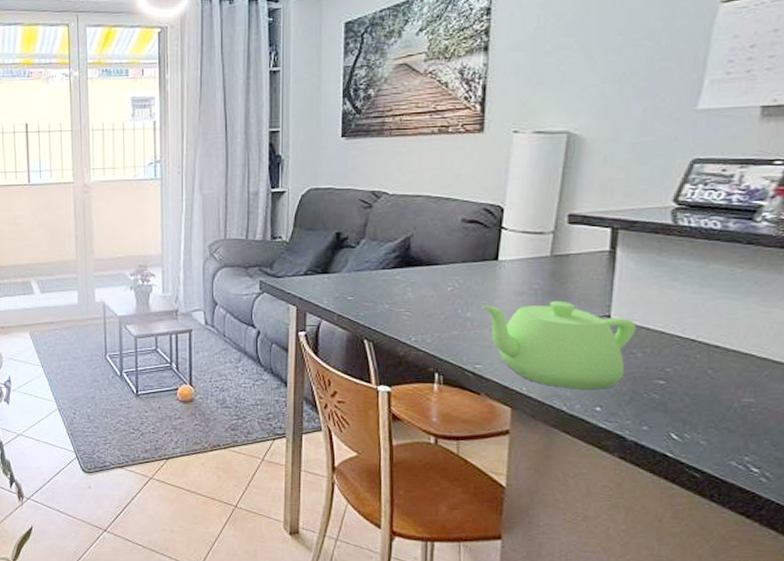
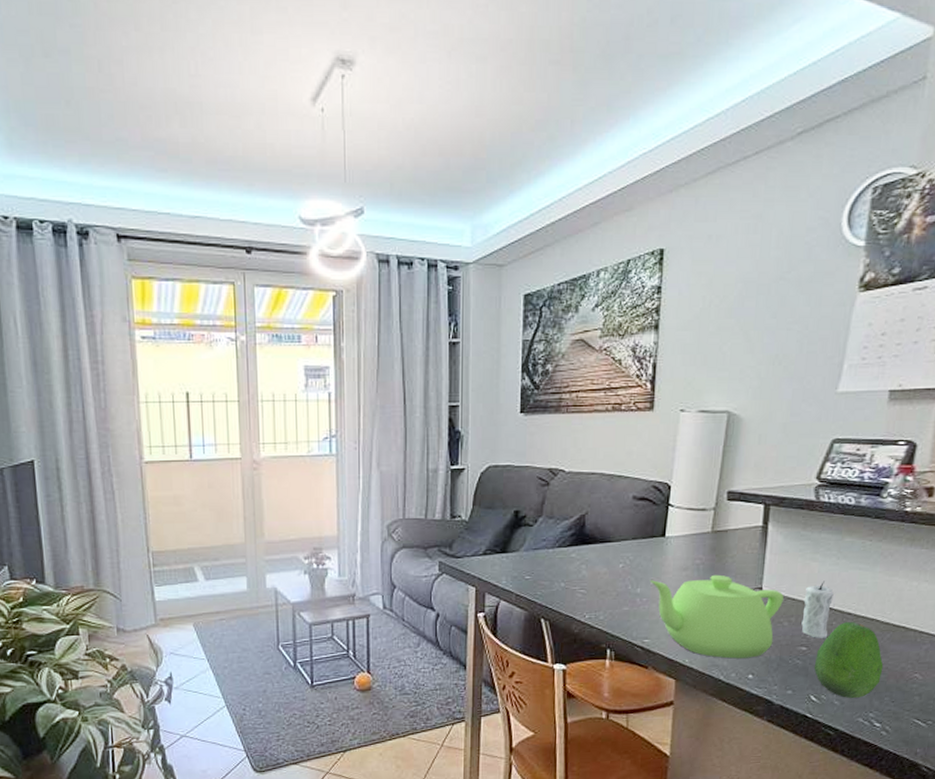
candle: none [658,310,697,372] -> present [801,581,834,638]
fruit: none [674,356,761,440] -> present [814,622,884,699]

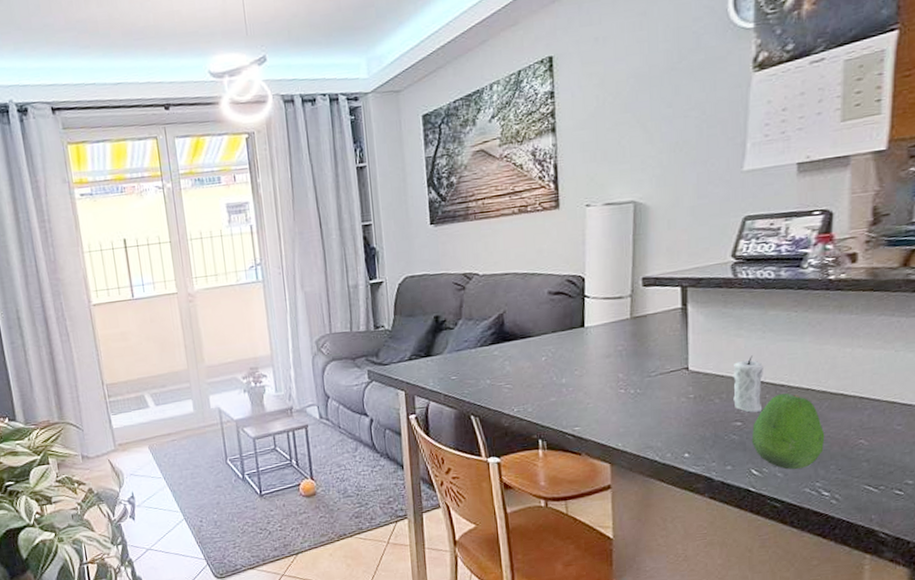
teapot: present [649,574,784,659] -> none [574,358,712,440]

